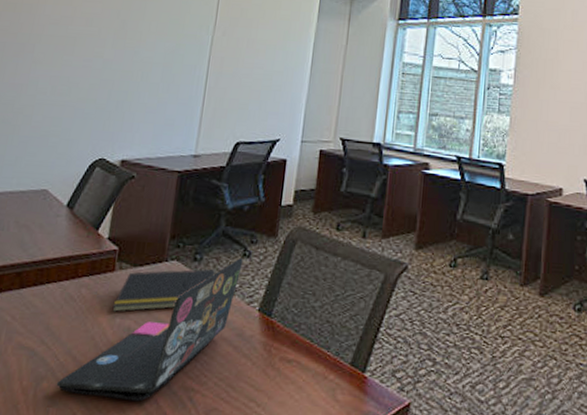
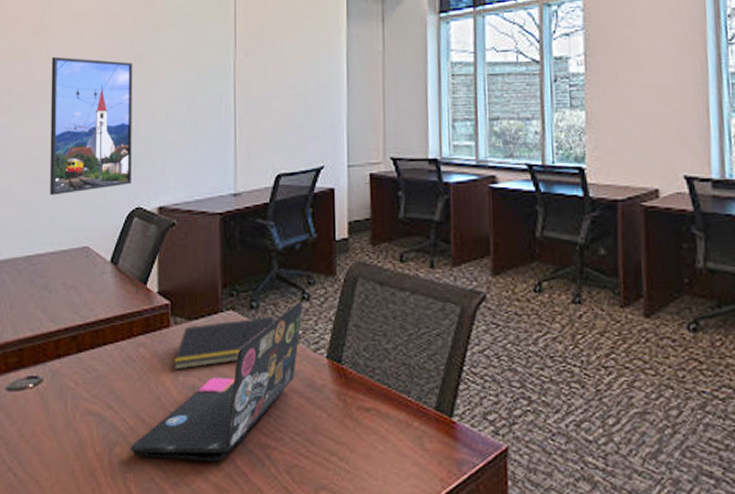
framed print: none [17,13,117,140] -> present [50,56,132,196]

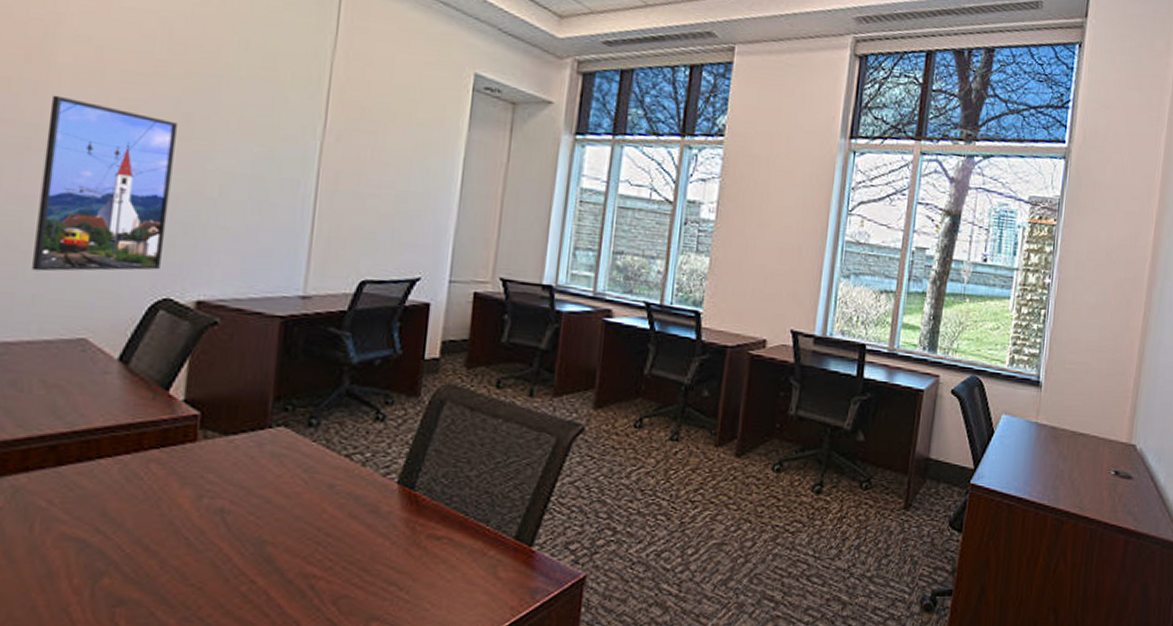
laptop: present [129,302,303,462] -> none [122,422,375,594]
notepad: present [173,316,274,370] -> none [196,435,338,491]

